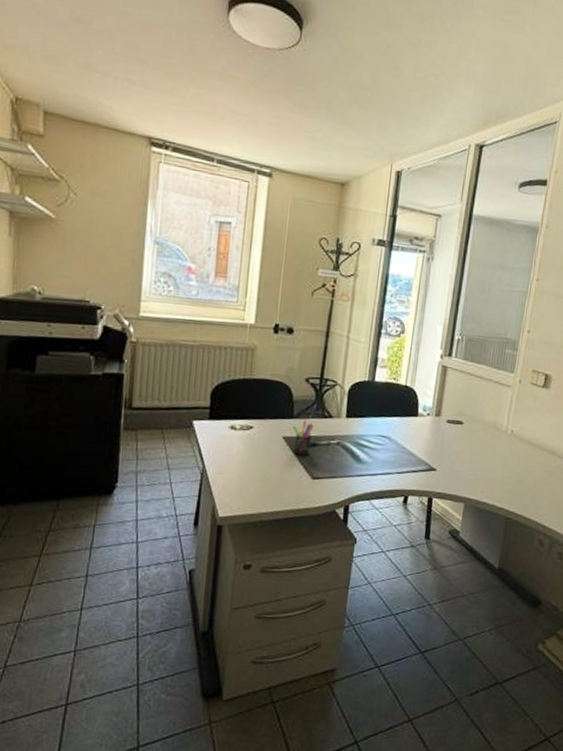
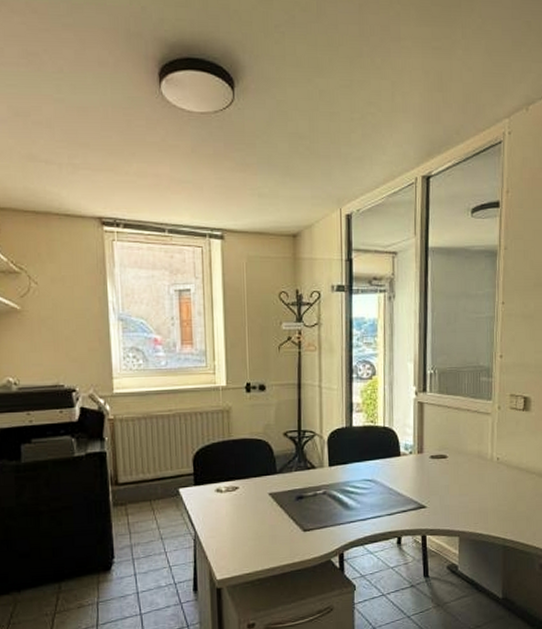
pen holder: present [293,419,314,456] -> none [277,473,298,510]

